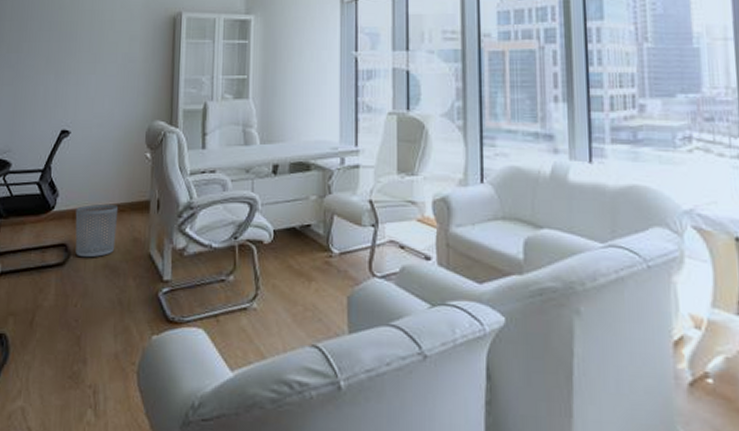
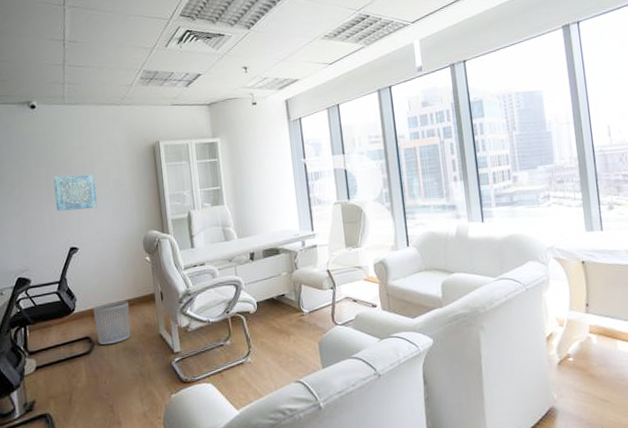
wall art: none [53,42,101,86] -> present [53,174,98,211]

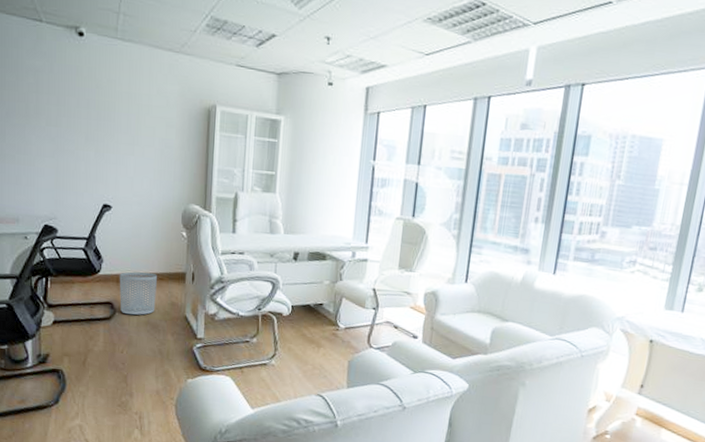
wall art: present [53,174,98,211] -> none [93,121,139,167]

